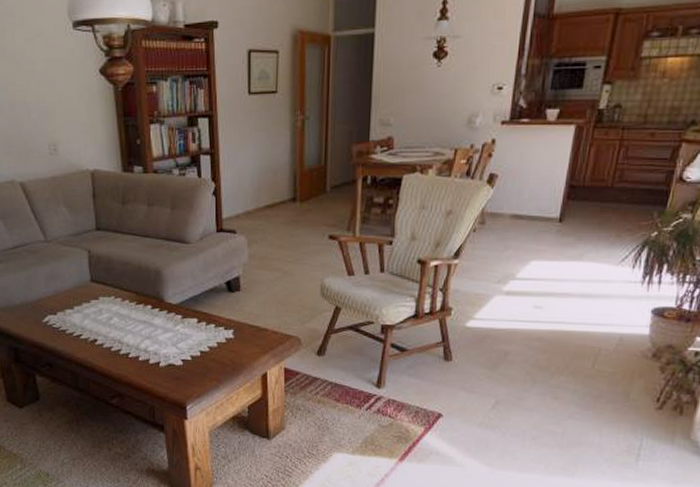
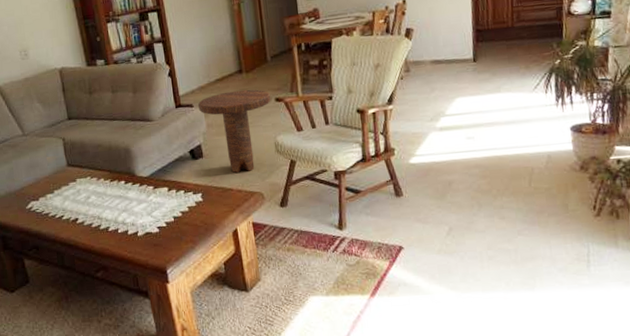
side table: none [242,221,325,313] -> present [198,89,271,173]

